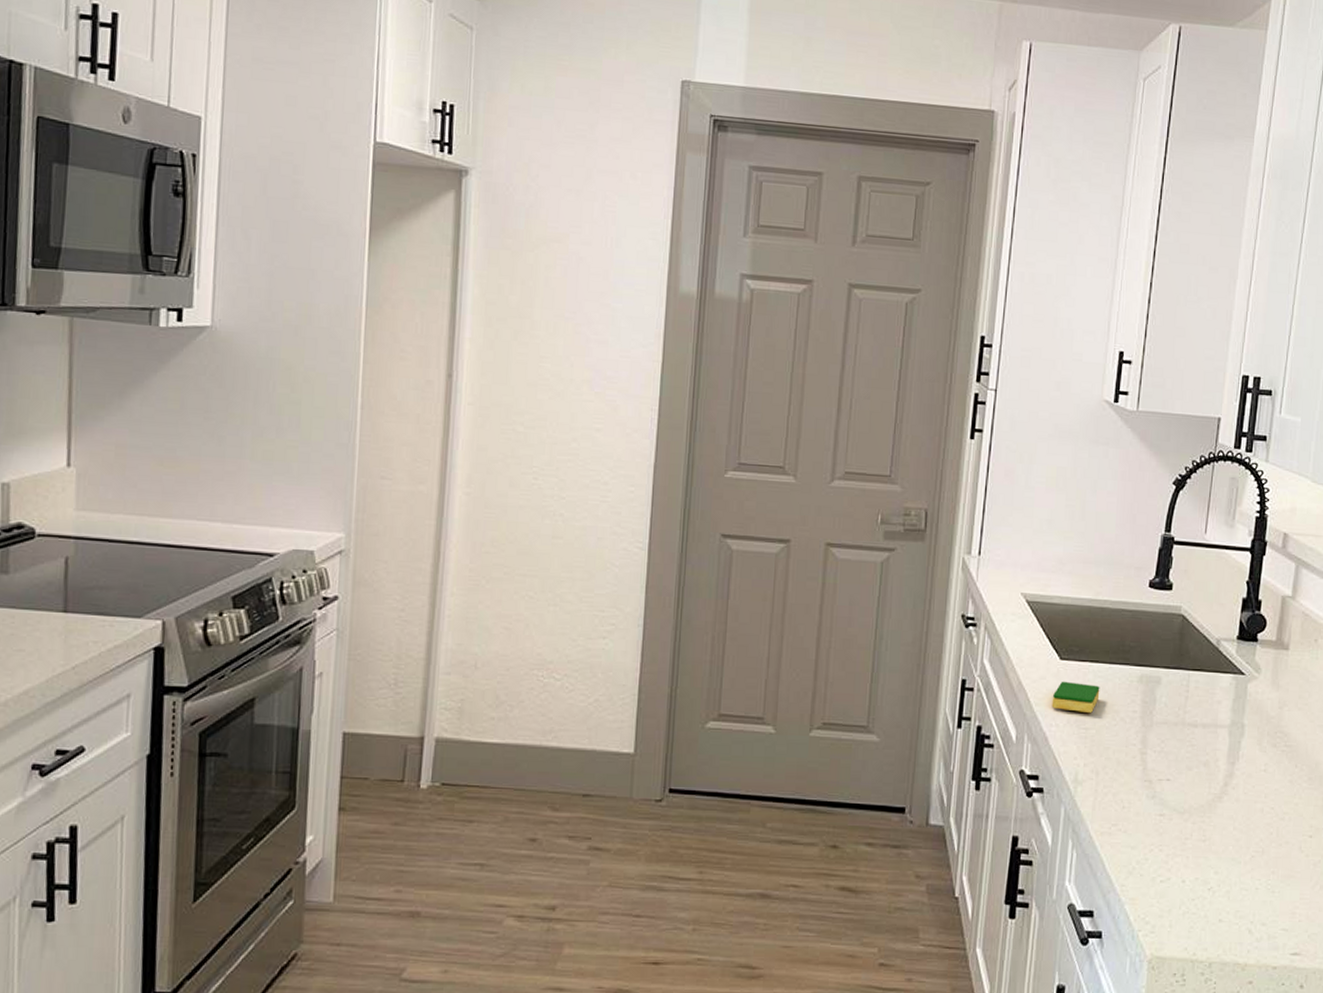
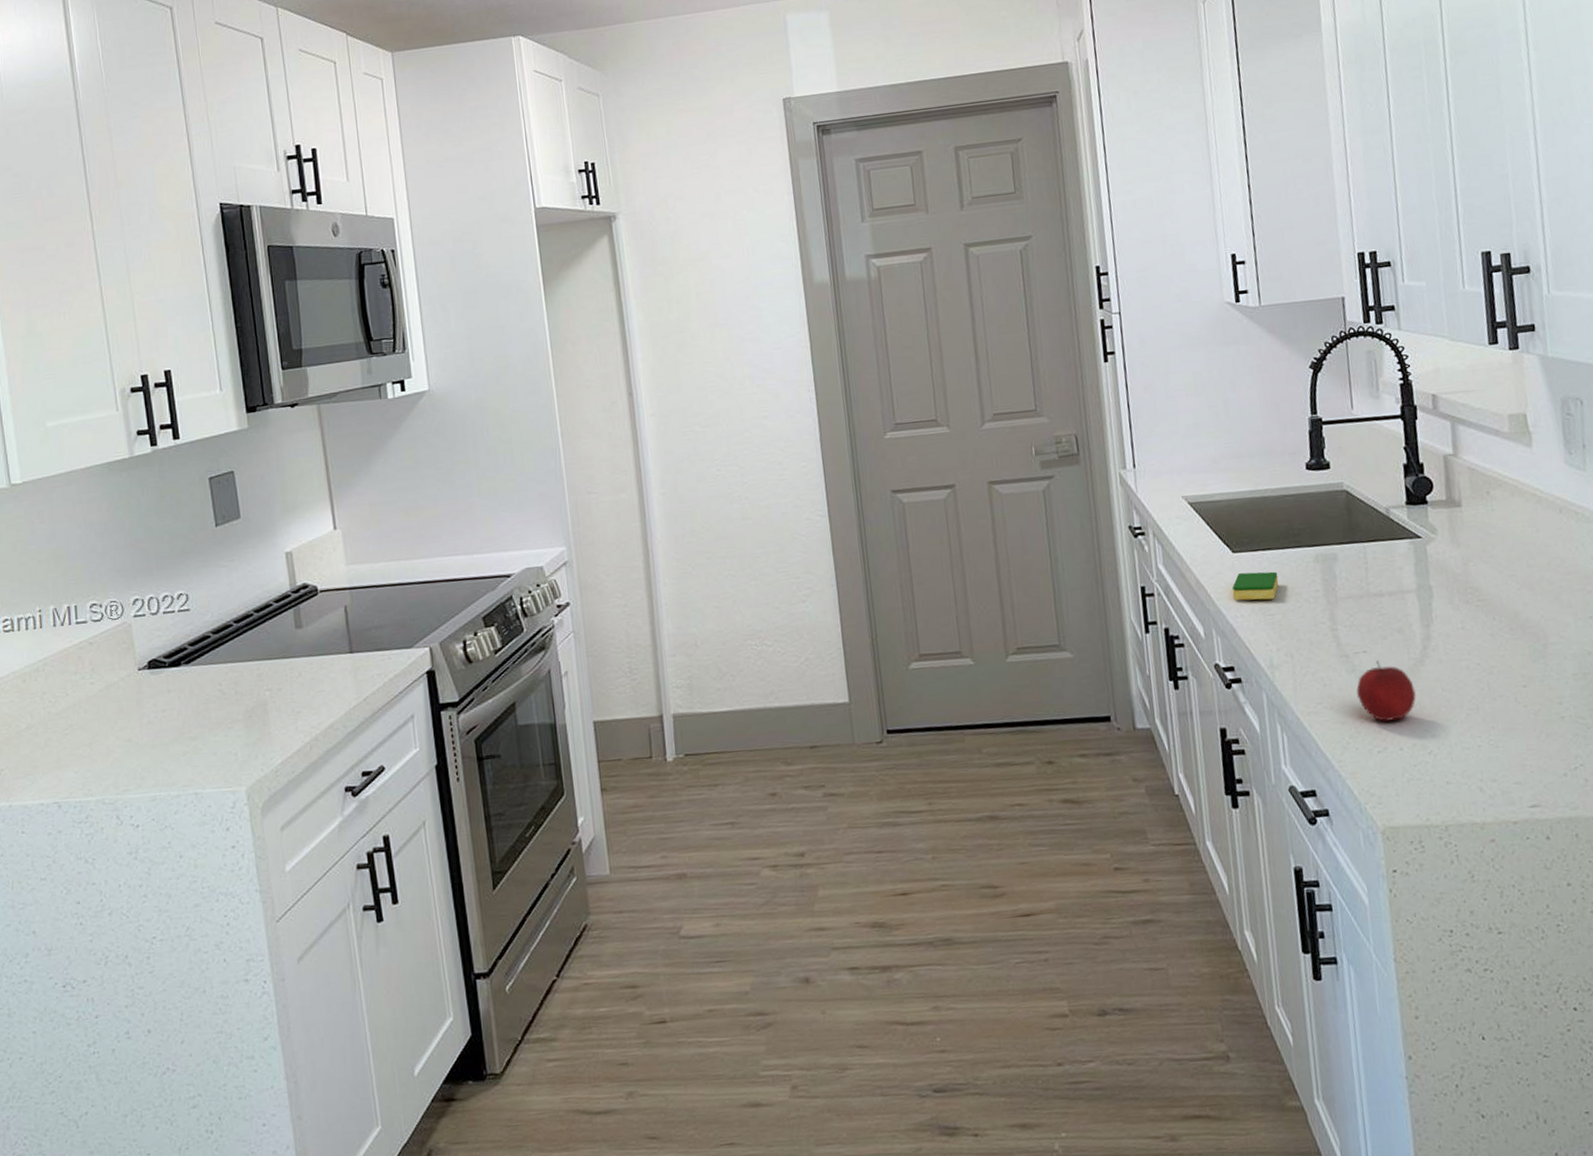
apple: none [1151,791,1208,852] -> present [1356,661,1416,722]

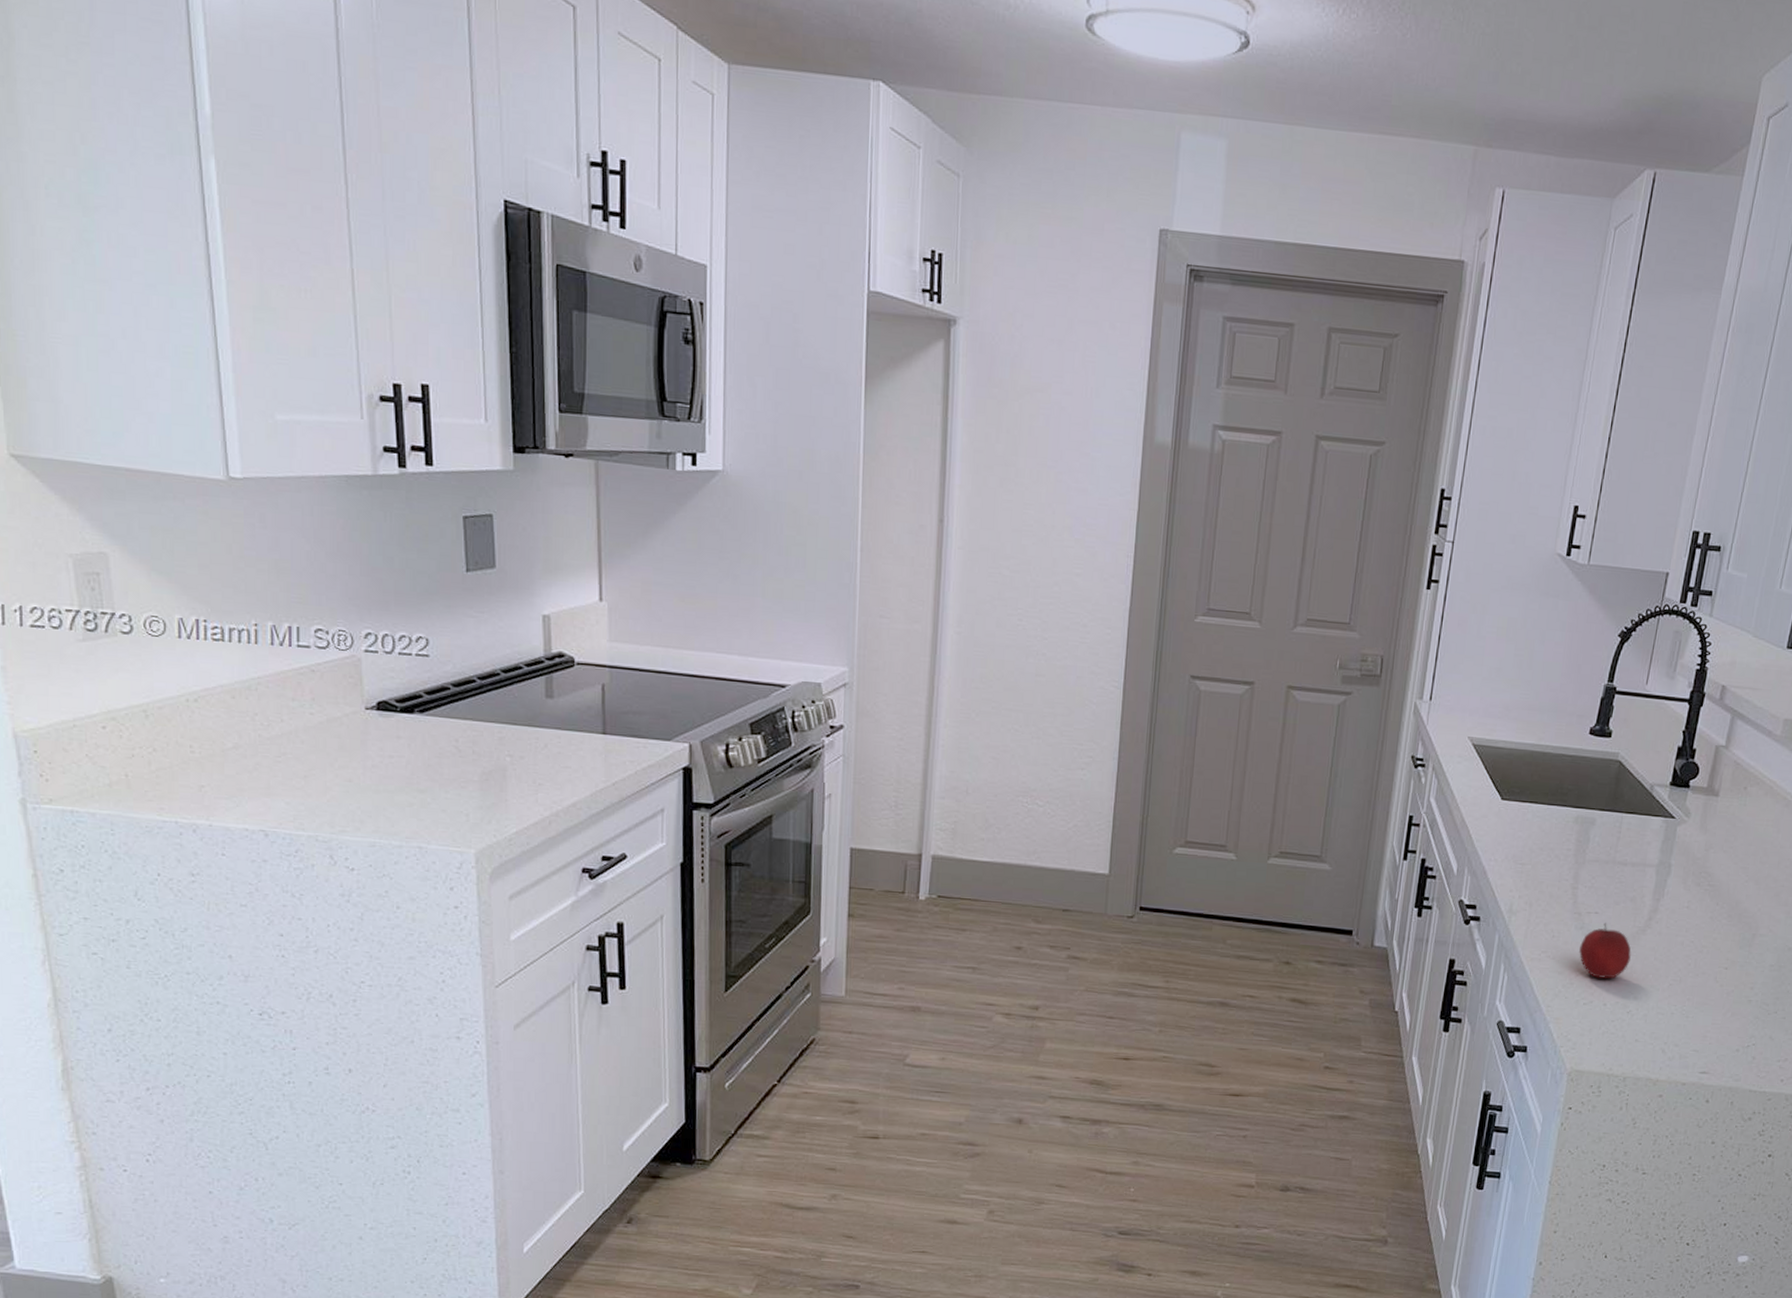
dish sponge: present [1232,571,1279,601] -> none [1491,819,1538,851]

